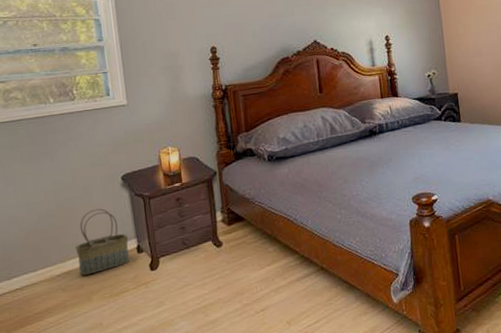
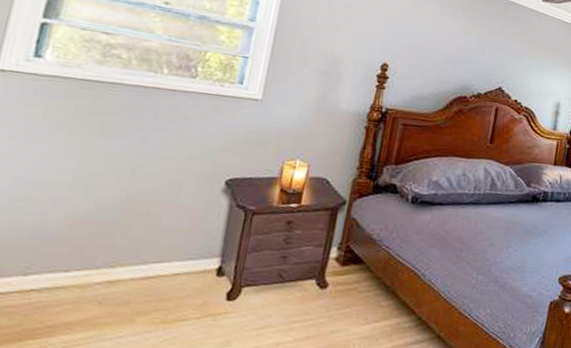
basket: present [75,208,130,276] -> none [129,211,211,290]

